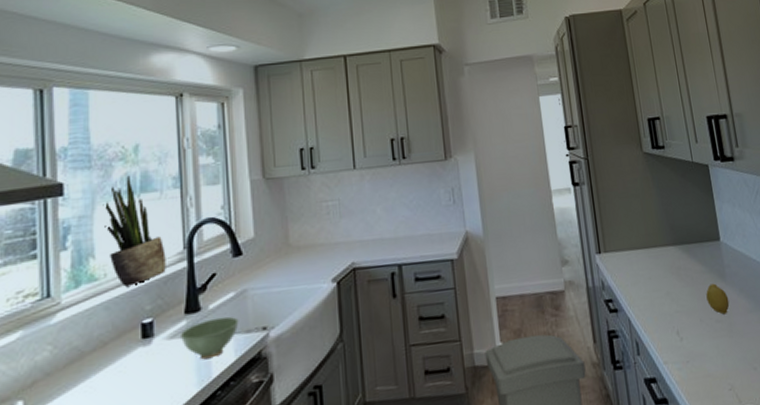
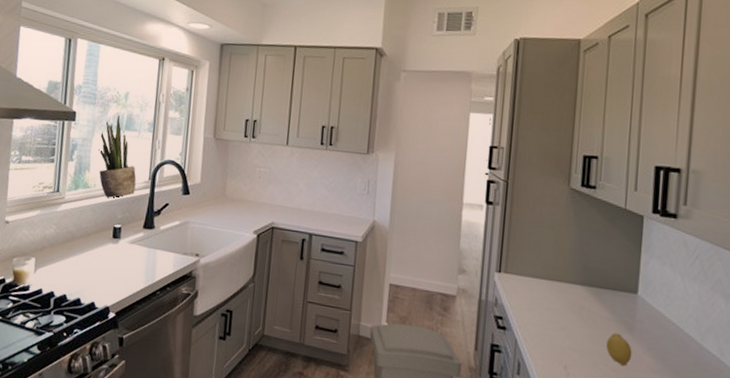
bowl: present [179,316,239,360] -> none [137,237,180,267]

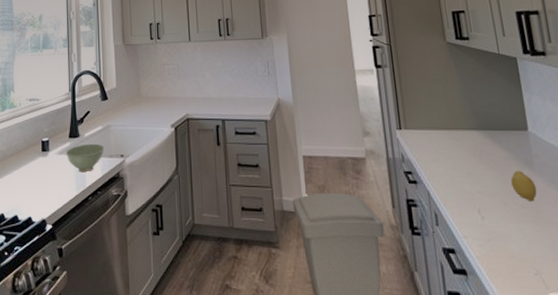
potted plant: present [98,115,137,198] -> none [20,36,58,114]
bowl: none [137,237,180,267] -> present [65,143,105,173]

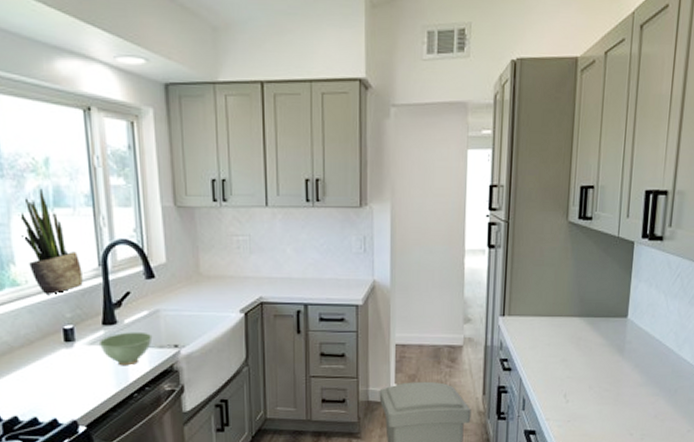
potted plant: none [20,36,58,114] -> present [18,188,83,294]
fruit: present [511,170,538,202] -> none [600,356,622,385]

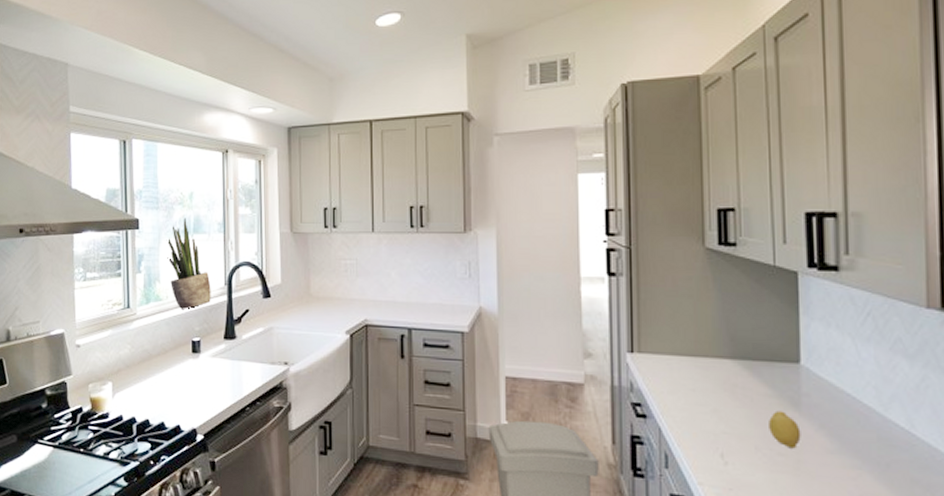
bowl: present [98,331,153,366] -> none [219,347,266,380]
fruit: none [600,356,622,385] -> present [769,410,801,449]

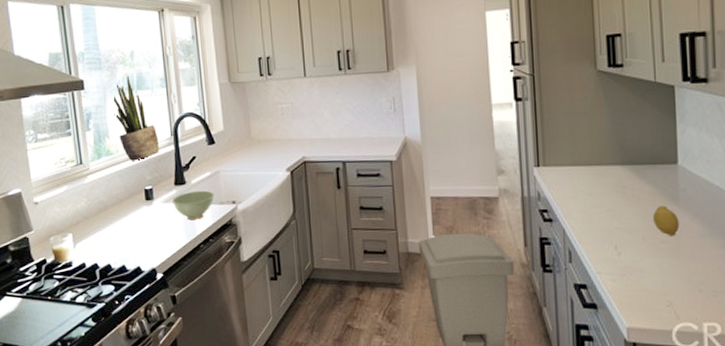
bowl: none [219,347,266,380] -> present [171,190,215,221]

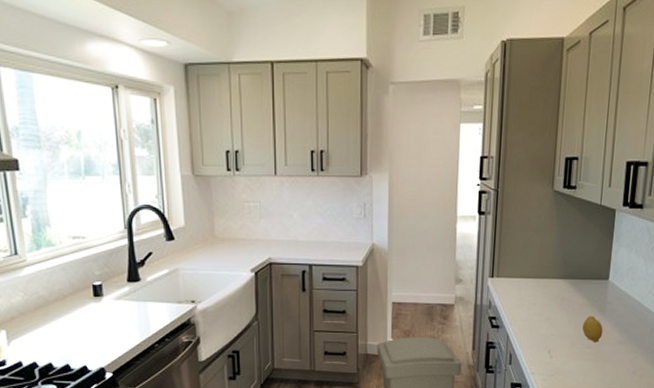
potted plant: present [112,76,159,161] -> none [54,158,110,254]
bowl: present [171,190,215,221] -> none [124,288,172,319]

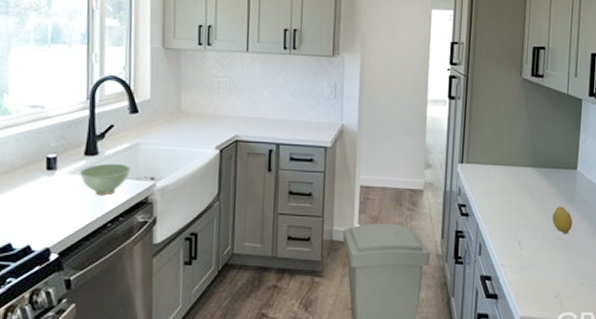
bowl: none [124,288,172,319] -> present [79,163,131,196]

